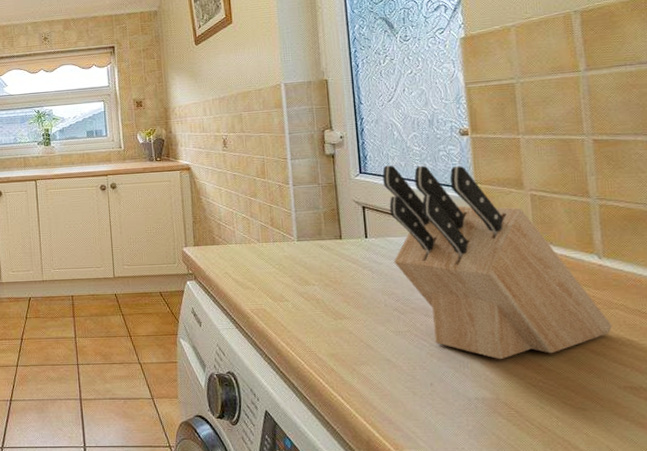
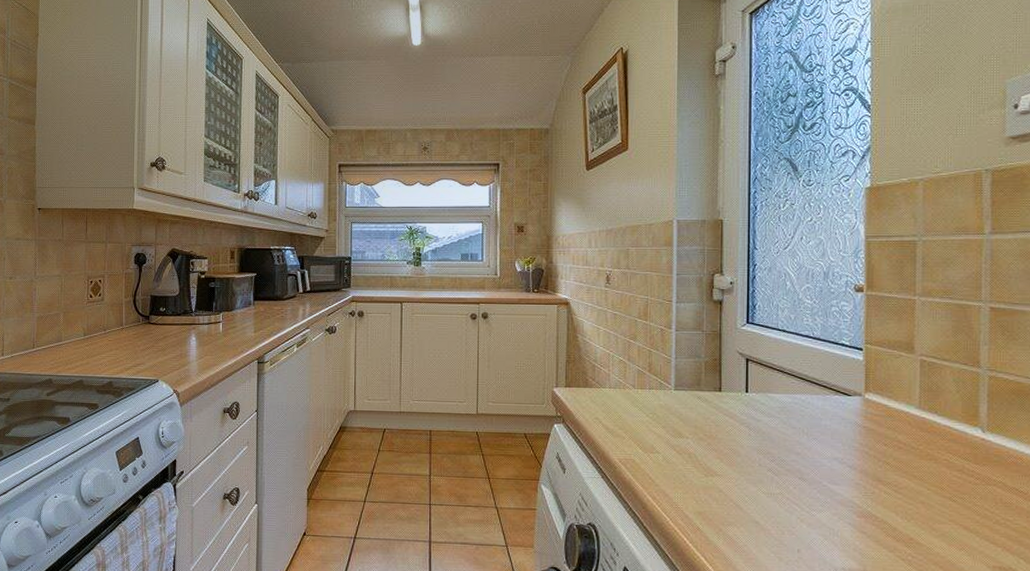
knife block: present [382,165,613,360] -> none [770,317,989,530]

